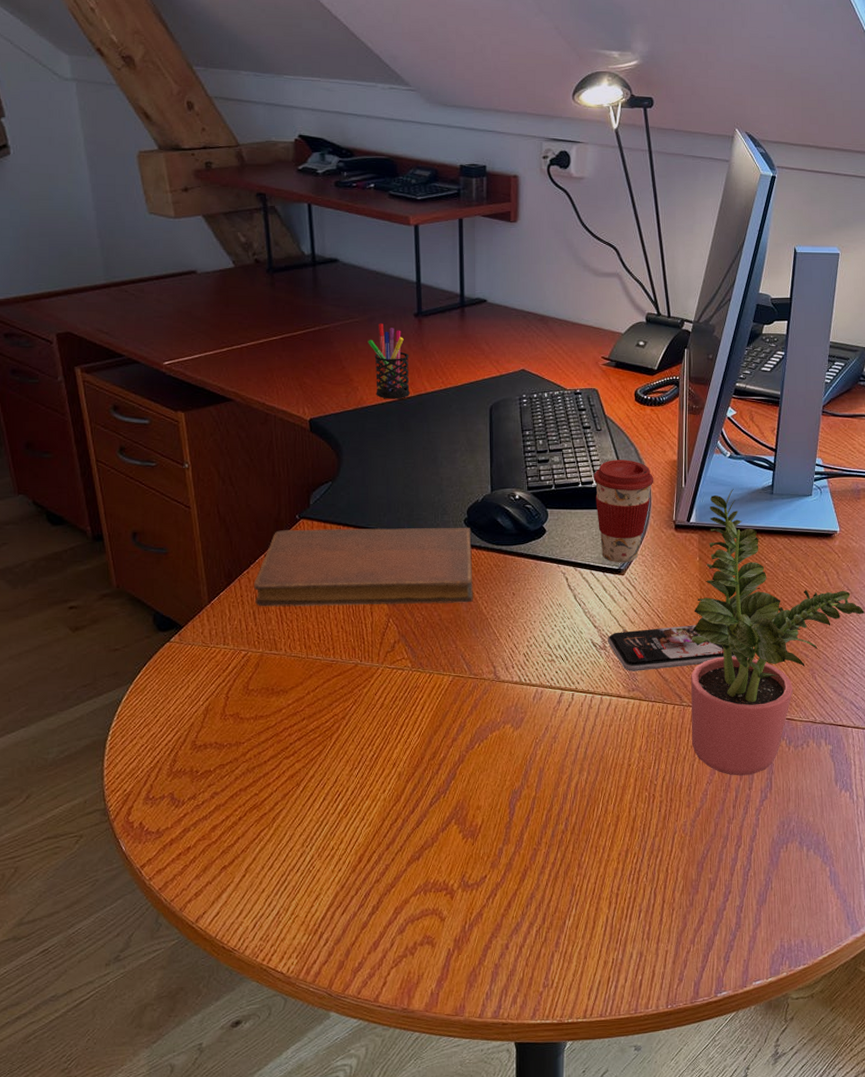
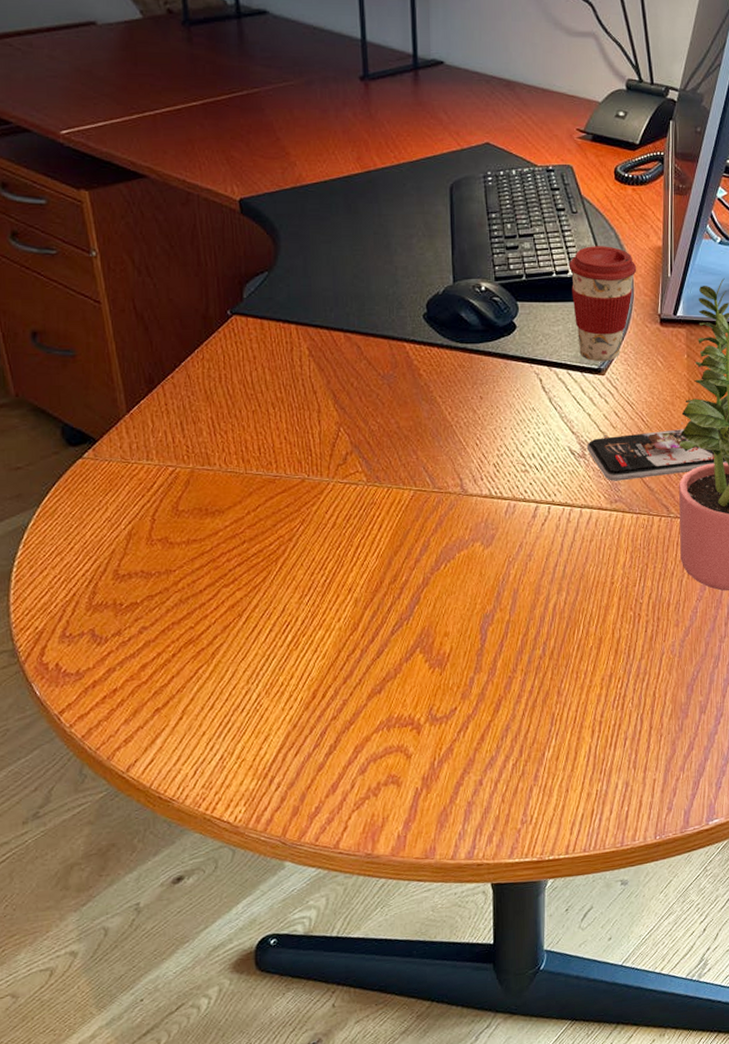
notebook: present [254,528,473,607] -> none [180,324,435,416]
pen holder: present [367,323,410,399] -> none [305,87,357,176]

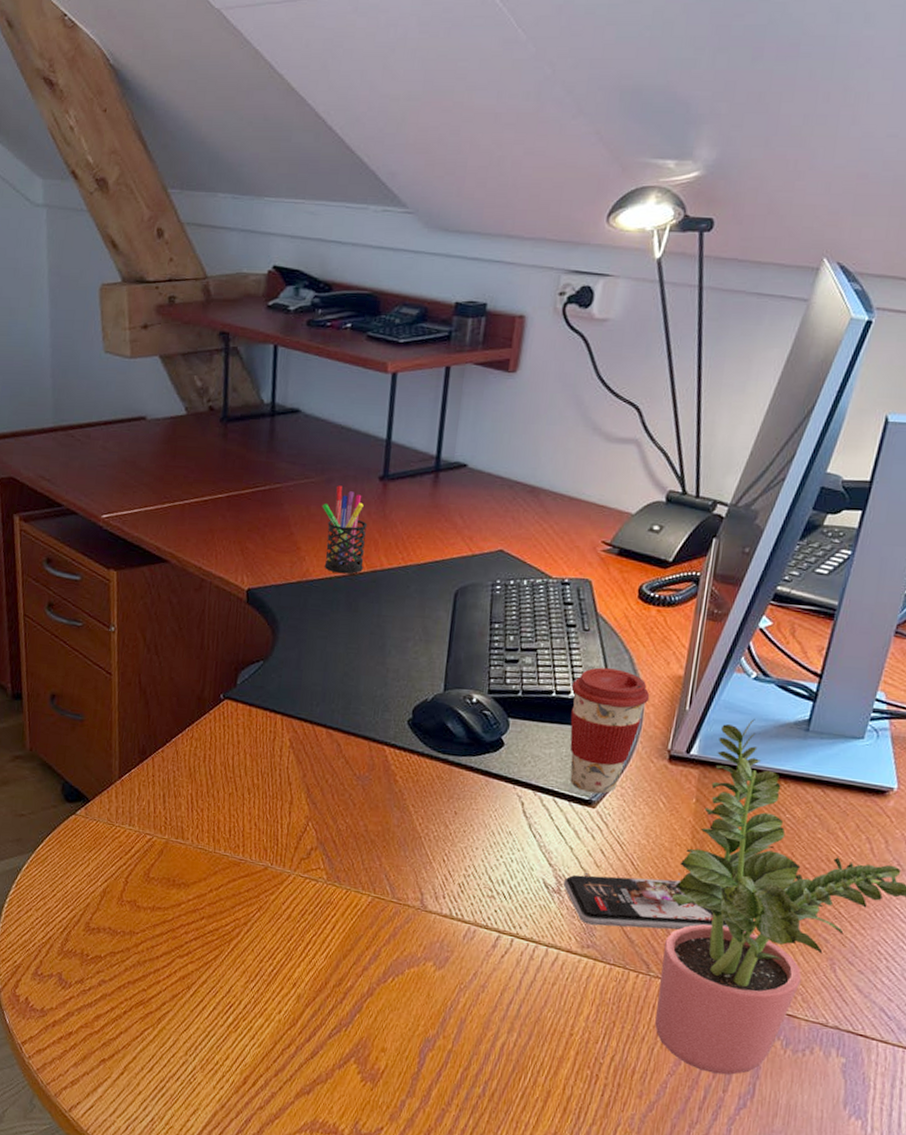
pen holder: none [305,87,357,176] -> present [322,485,368,574]

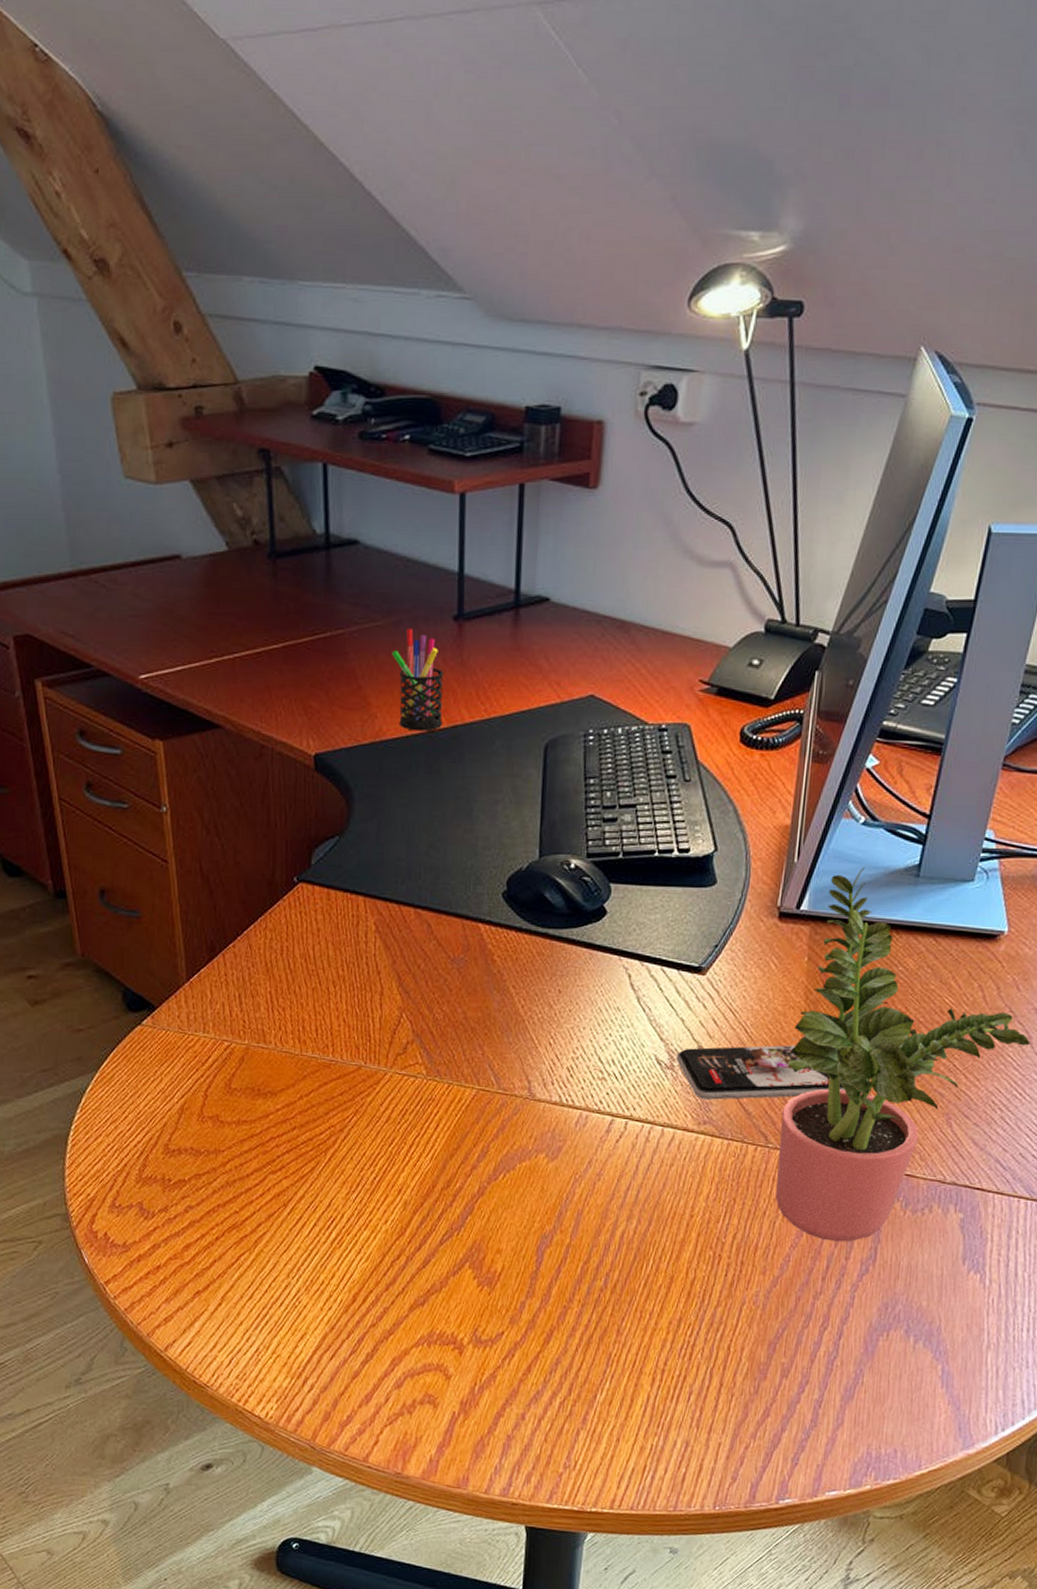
coffee cup: present [570,667,650,794] -> none [674,821,757,960]

